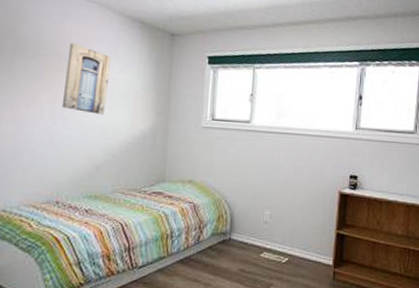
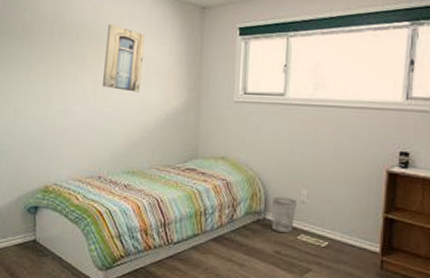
wastebasket: none [237,218,261,251] -> present [272,196,298,232]

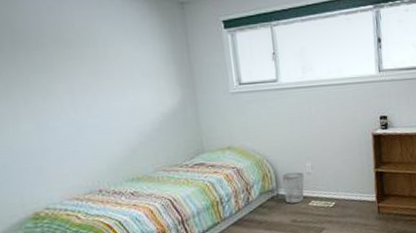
wall art: present [102,24,146,92] -> none [73,26,129,98]

